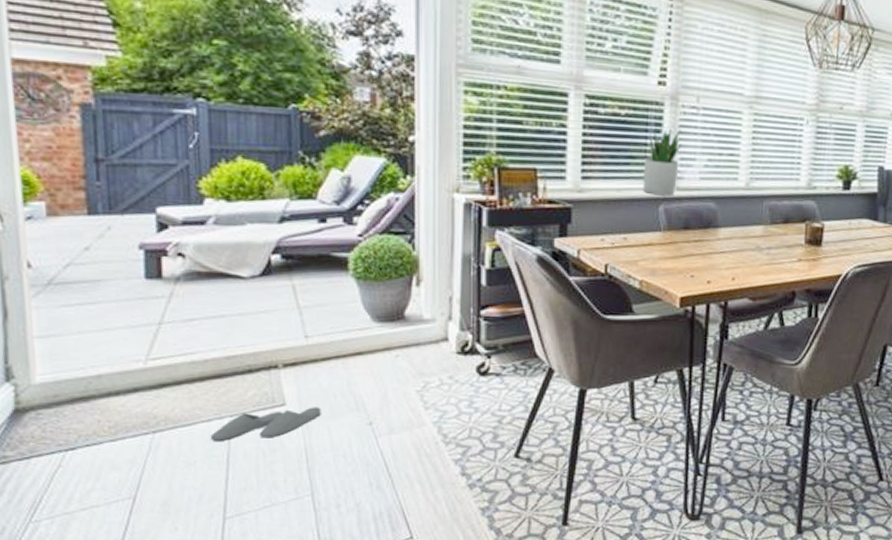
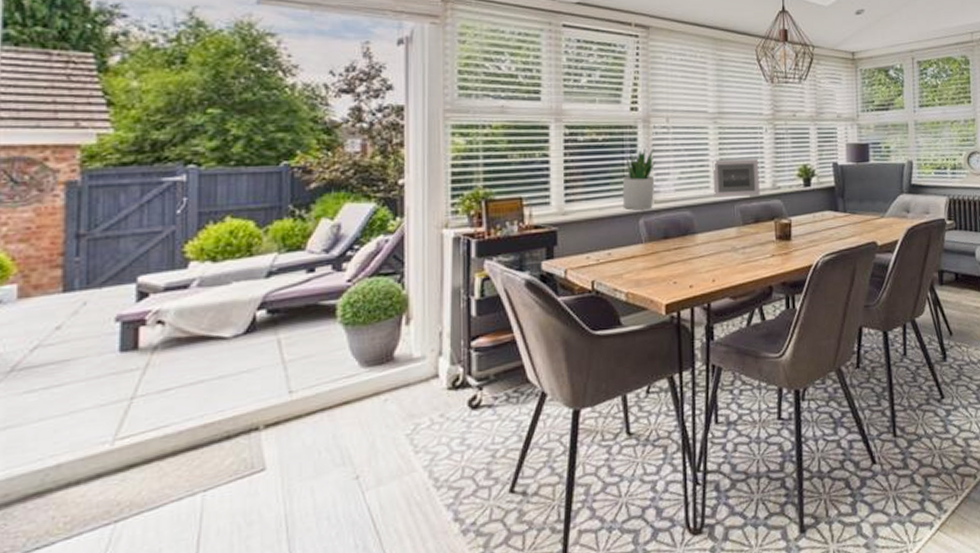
slippers: present [210,407,321,441] -> none [179,467,304,522]
picture frame: none [741,150,796,194] -> present [712,159,760,198]

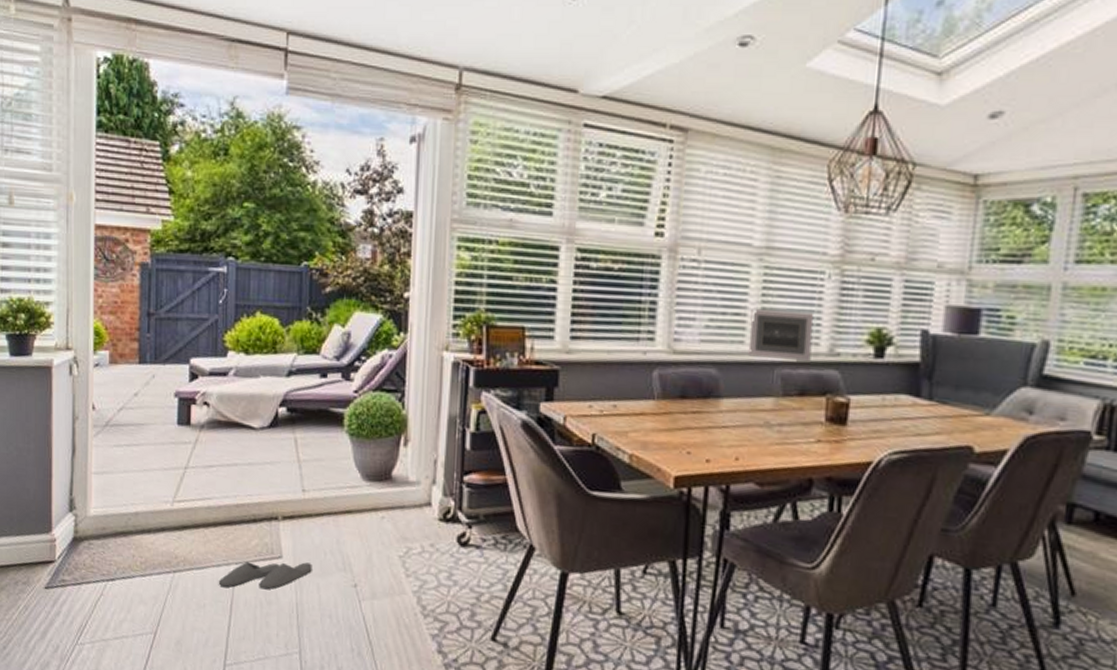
slippers: none [179,467,304,522] -> present [218,561,312,590]
planter: present [622,149,656,210] -> none [635,285,680,360]

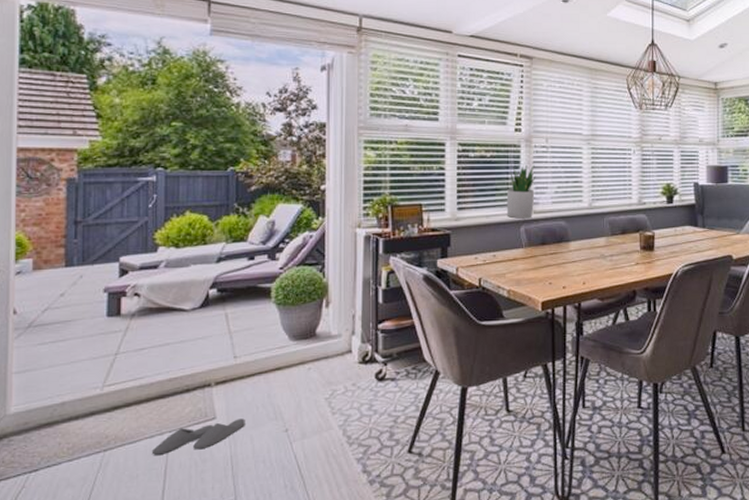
planter: none [635,285,680,360] -> present [506,165,536,219]
picture frame: present [748,309,815,361] -> none [585,177,627,210]

